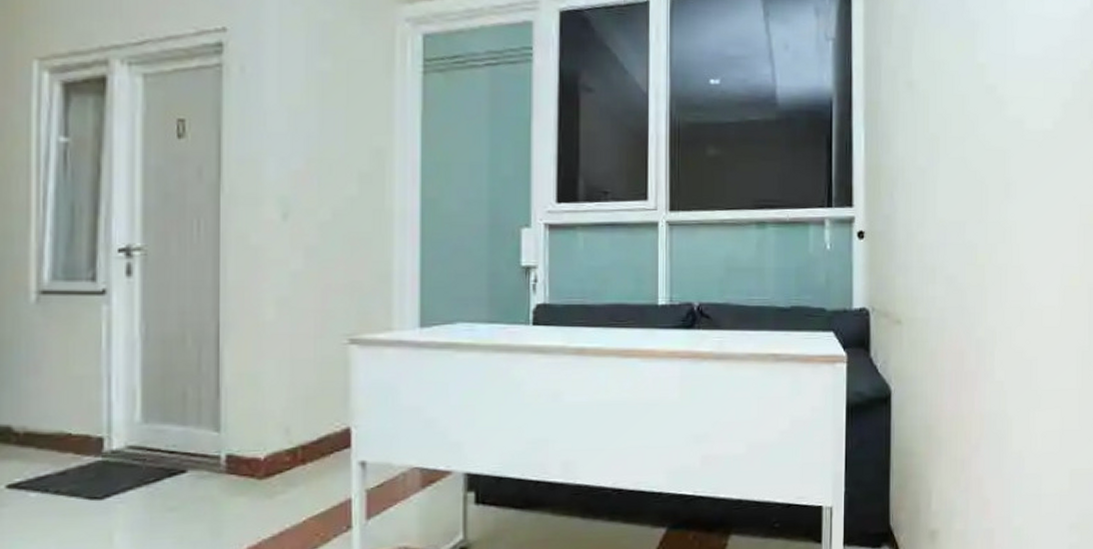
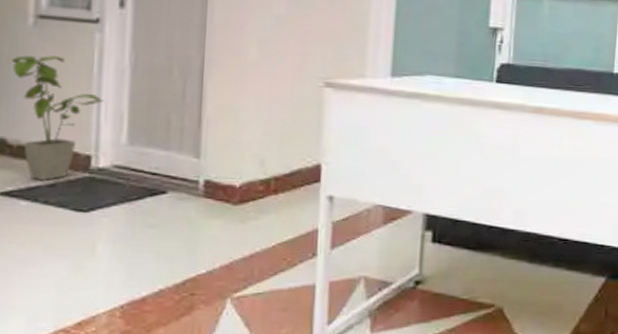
house plant: none [15,333,116,468] -> present [12,55,105,180]

